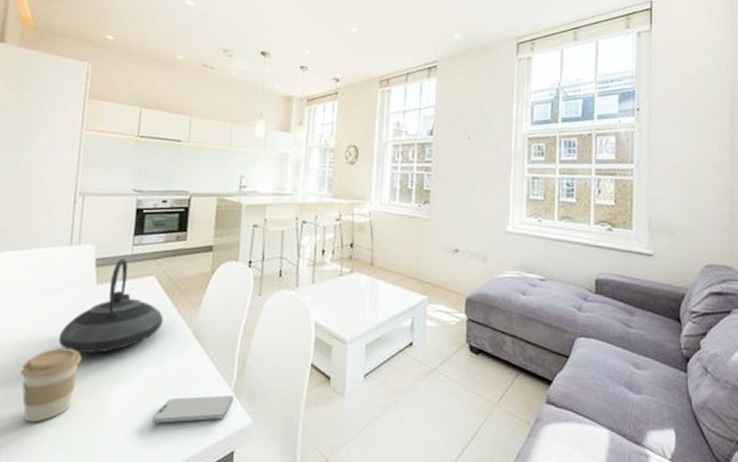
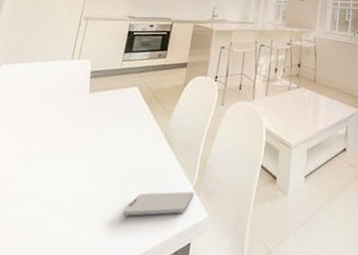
coffee cup: present [20,347,82,423] -> none [13,146,70,213]
teapot: present [58,258,163,353] -> none [51,71,142,152]

